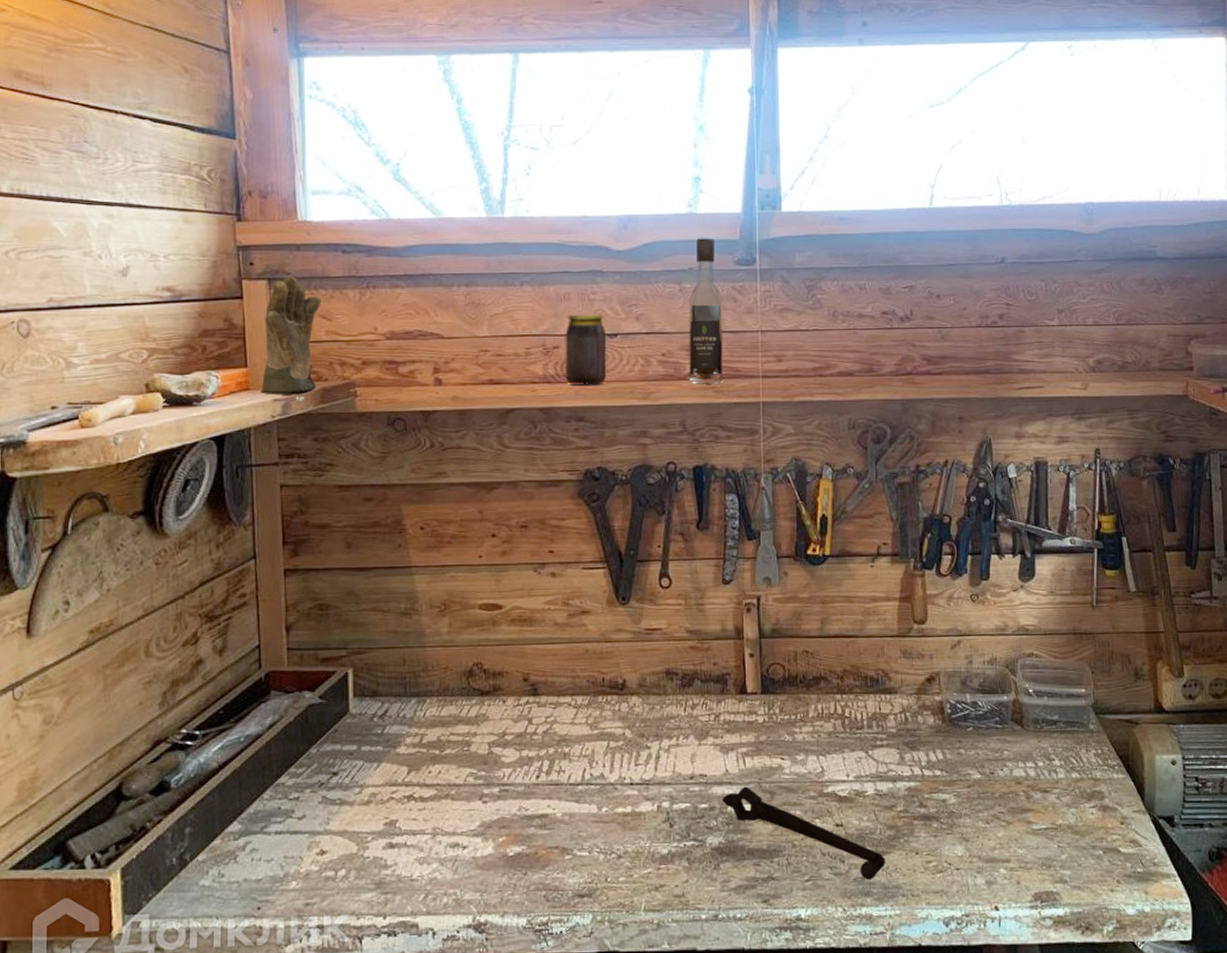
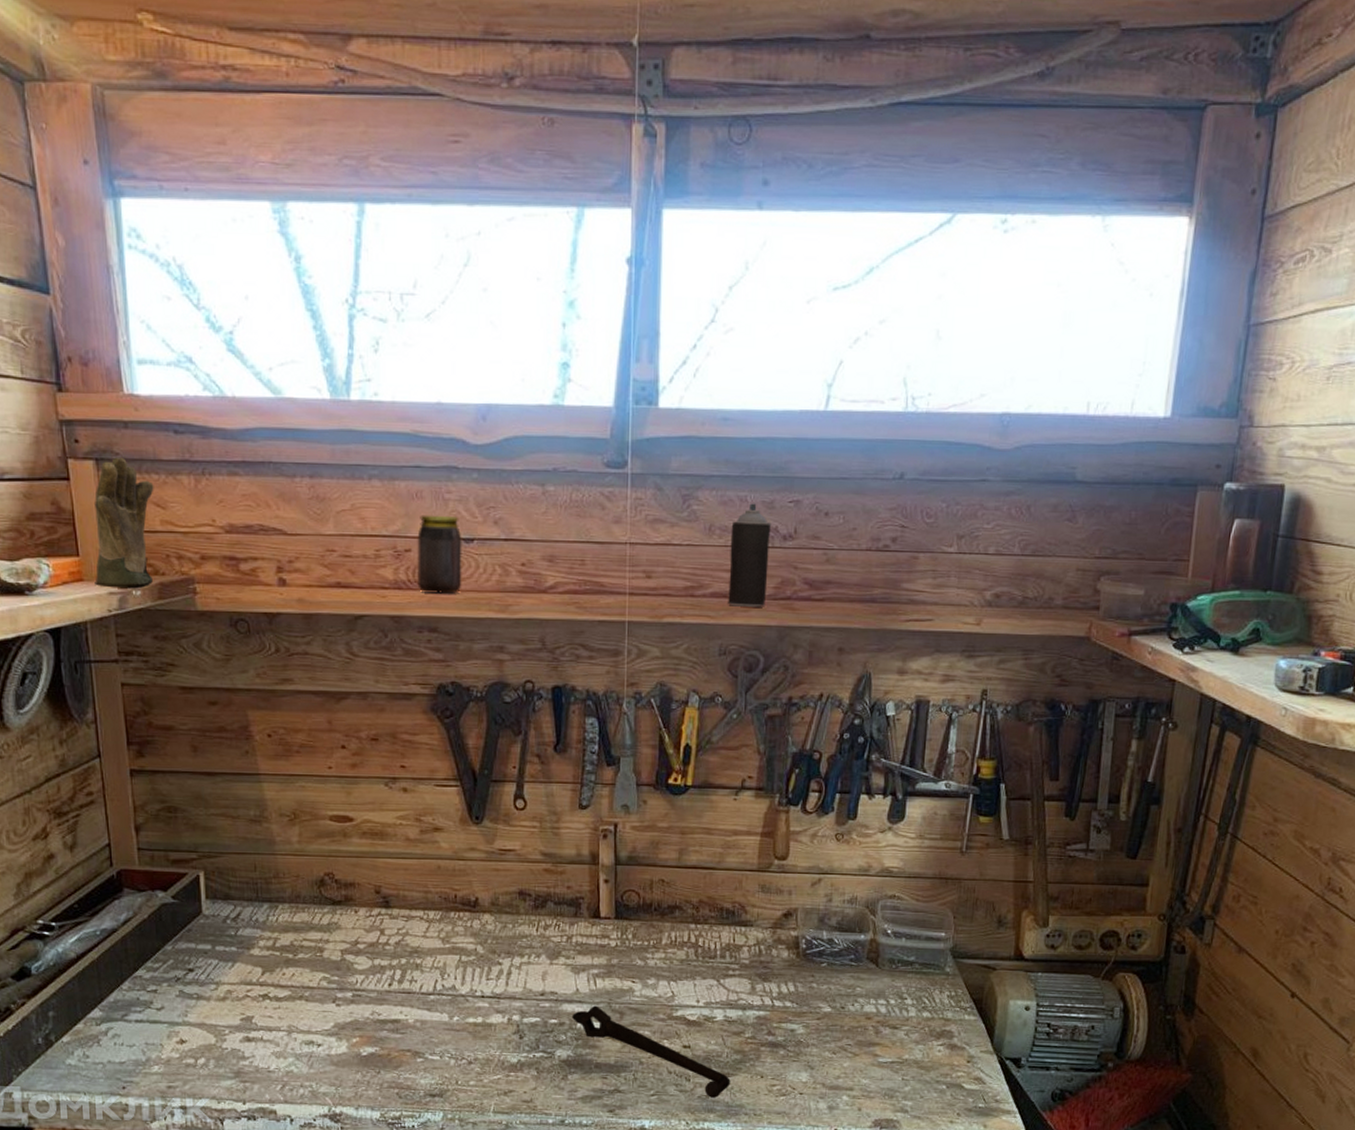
bottle: present [688,238,723,384] -> none [550,434,589,599]
spray can: none [852,290,889,384] -> present [727,503,772,607]

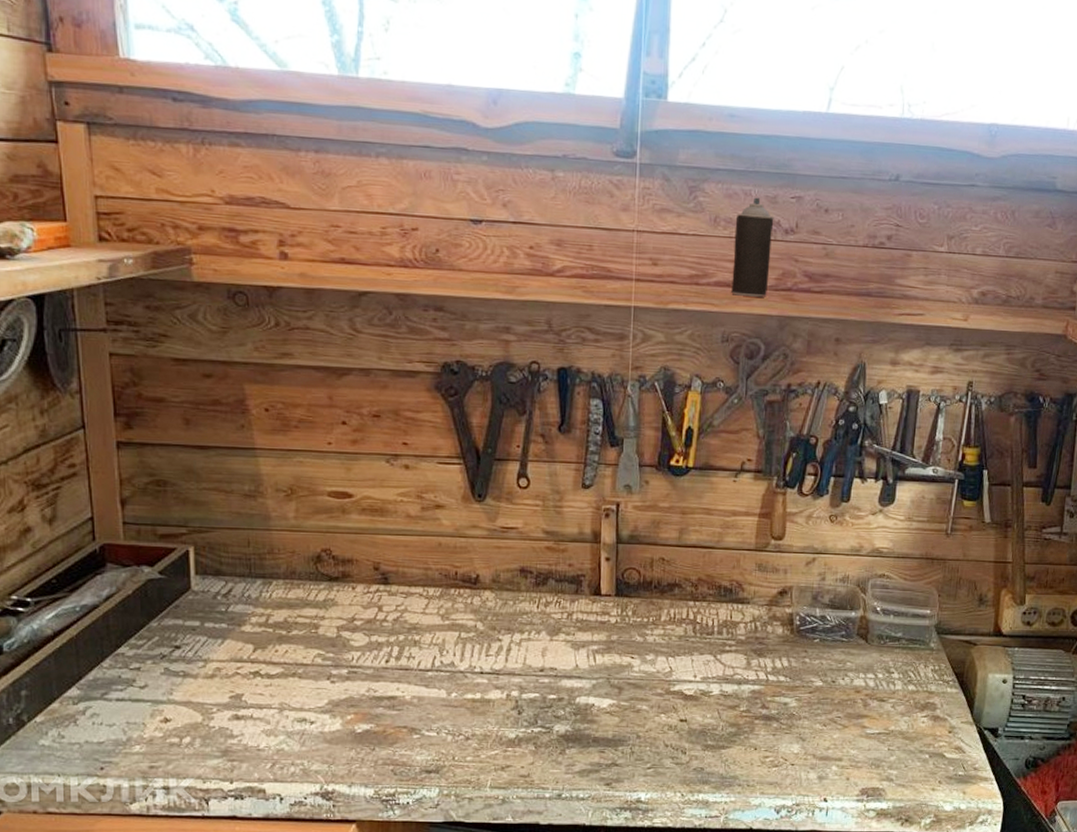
glove: present [94,457,154,590] -> none [83,121,150,258]
jar: present [417,514,462,594] -> none [424,194,470,274]
wrench: present [572,1005,731,1098] -> none [571,681,725,770]

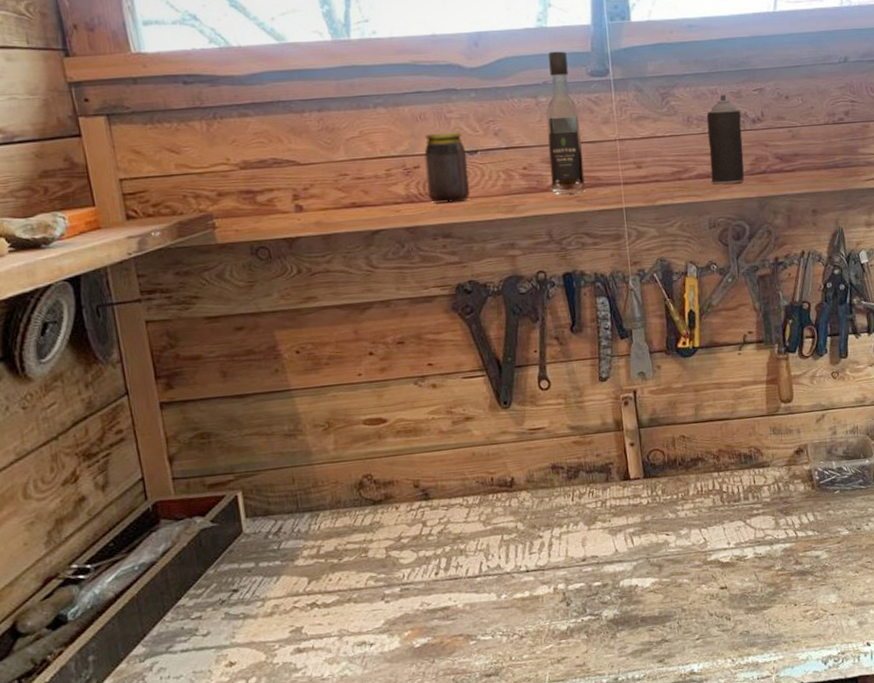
jar: none [424,194,470,274] -> present [424,132,471,203]
bottle: none [558,122,598,283] -> present [545,51,585,195]

